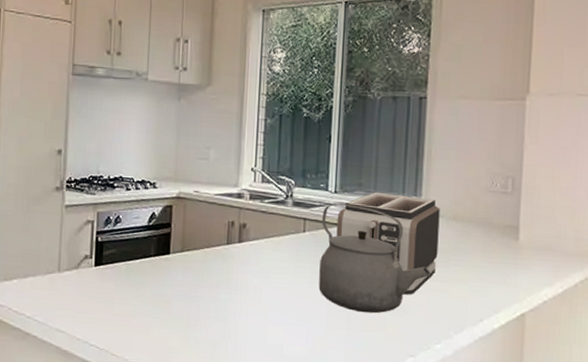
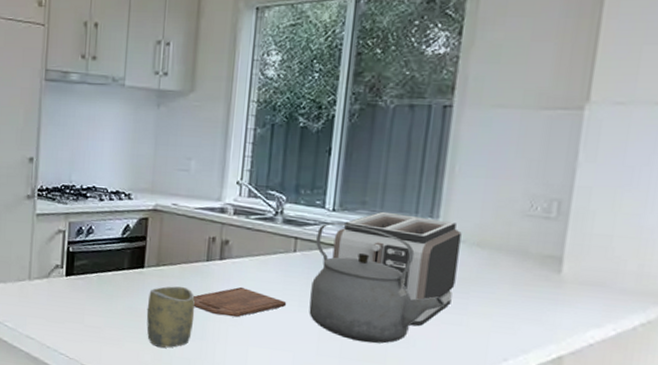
cup: none [173,270,218,331] -> present [146,286,195,348]
cutting board: none [216,267,299,297] -> present [193,286,287,318]

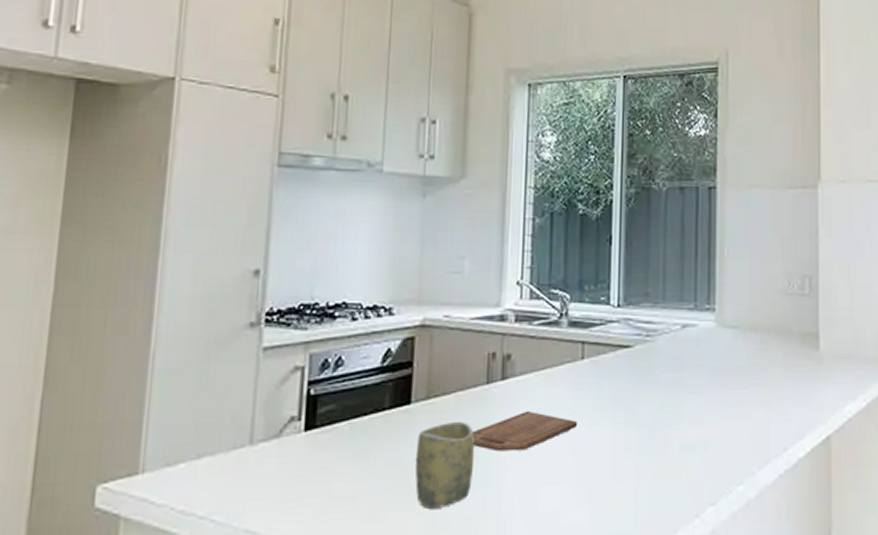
tea kettle: present [309,222,446,344] -> none [601,319,730,456]
toaster: present [332,211,462,327] -> none [621,302,736,428]

